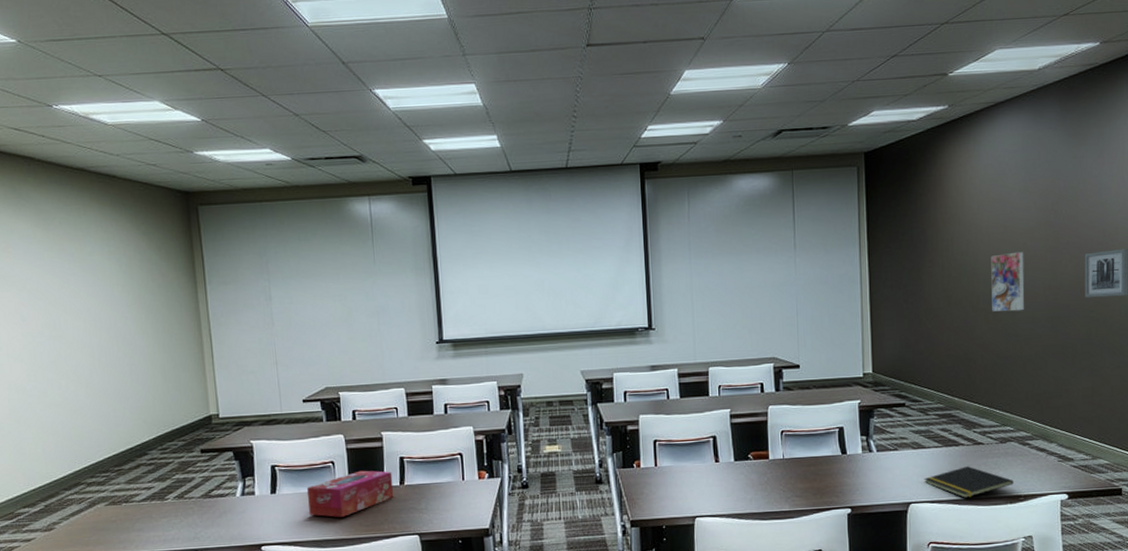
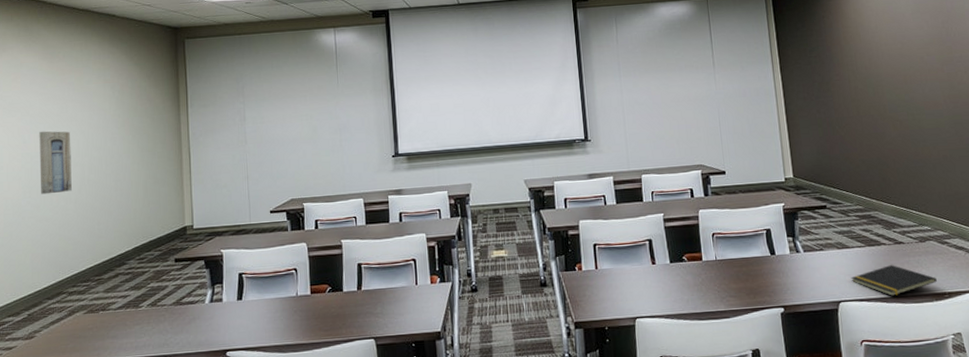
wall art: none [39,308,82,379] -> present [39,131,72,195]
tissue box: present [306,470,394,517] -> none [270,276,352,323]
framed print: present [991,251,1025,312] -> none [892,64,929,119]

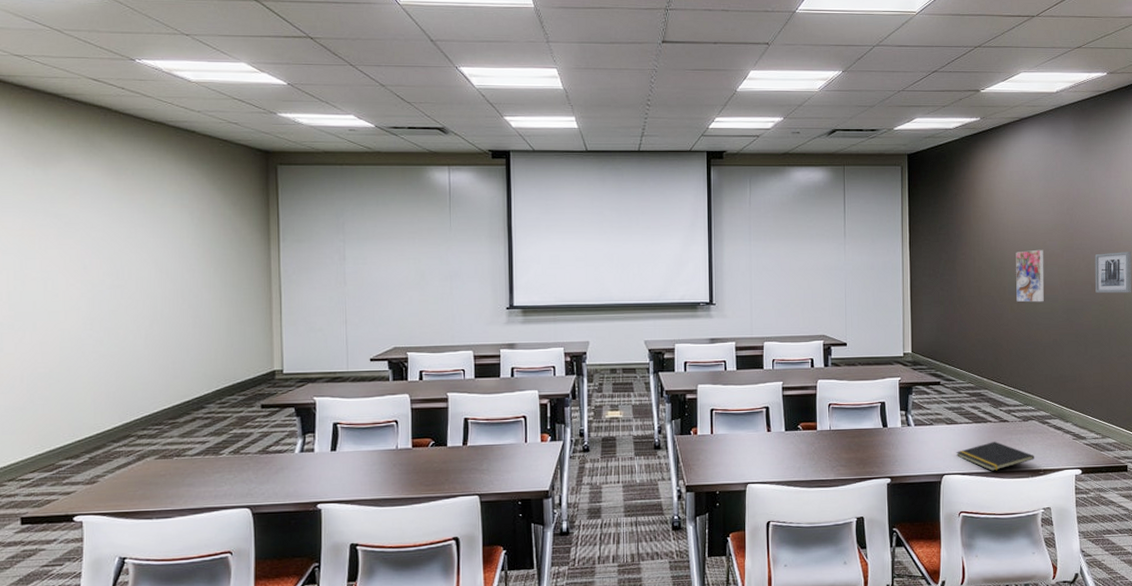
wall art: present [39,131,72,195] -> none [102,257,142,328]
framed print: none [892,64,929,119] -> present [1016,249,1045,302]

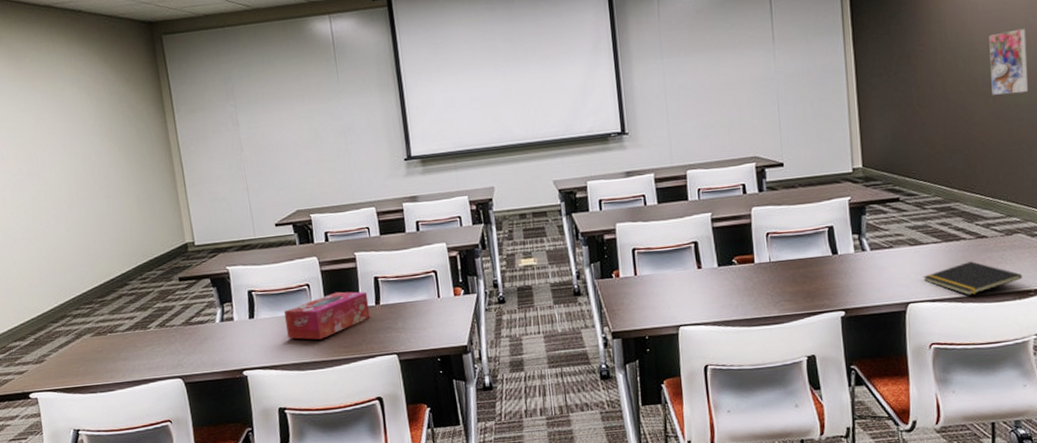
tissue box: none [368,430,456,476] -> present [283,291,370,340]

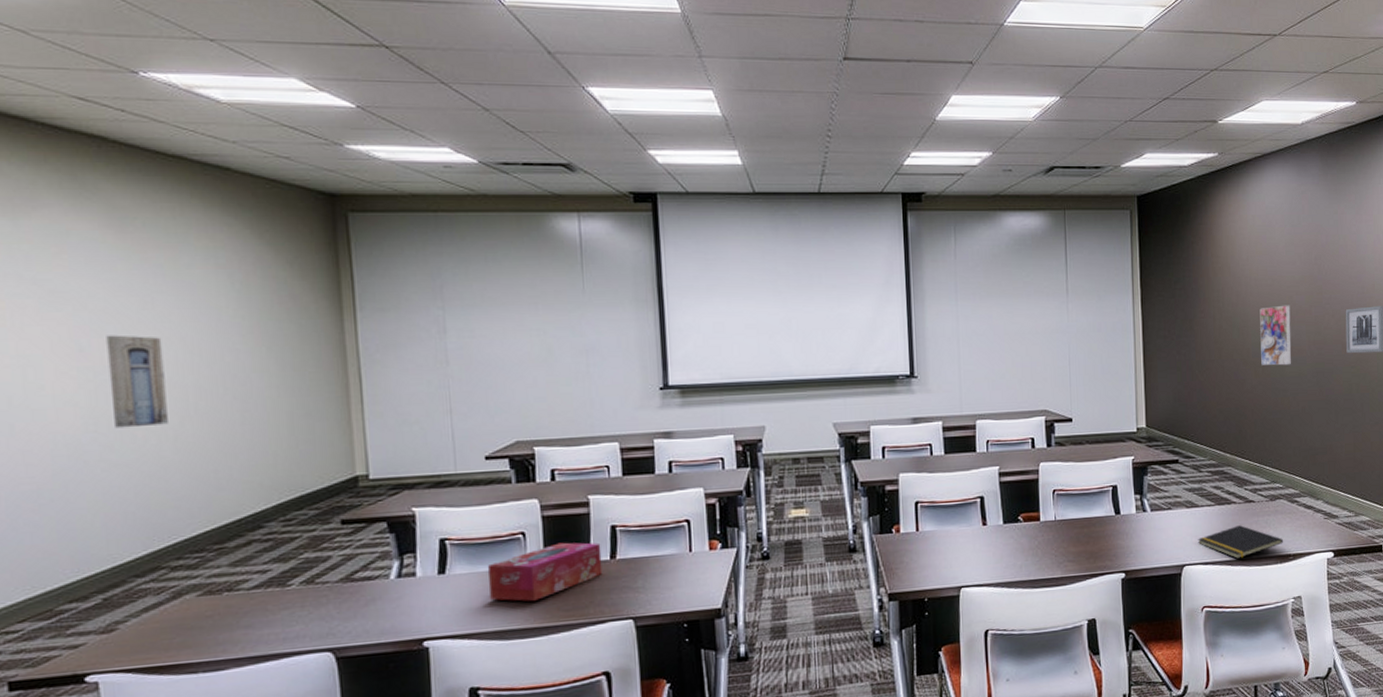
wall art: none [17,145,61,215] -> present [106,335,168,429]

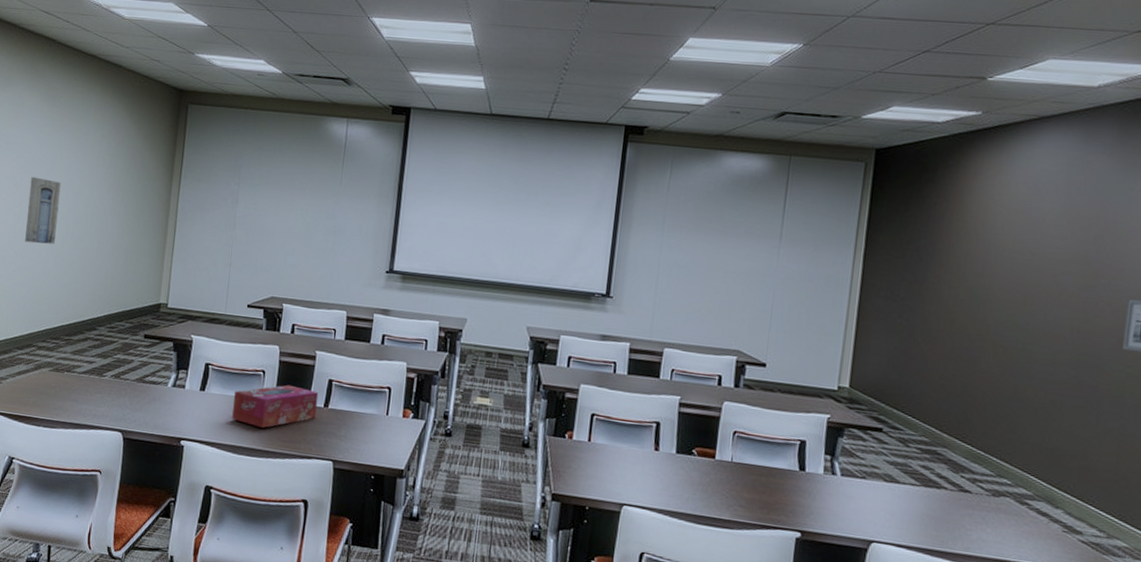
notepad: present [1197,525,1283,559] -> none [892,513,1003,551]
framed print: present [1260,305,1292,366] -> none [1003,283,1052,351]

